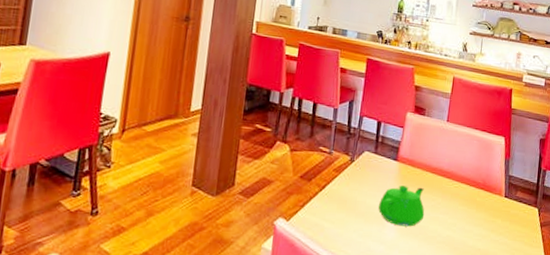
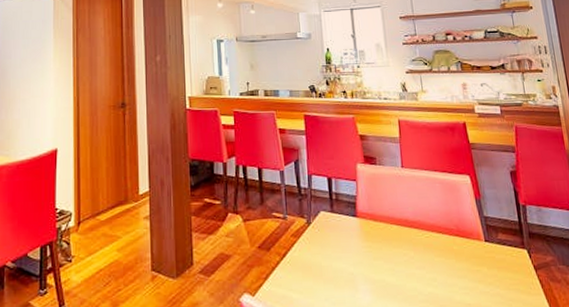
teapot: present [378,185,425,227] -> none [346,242,399,288]

